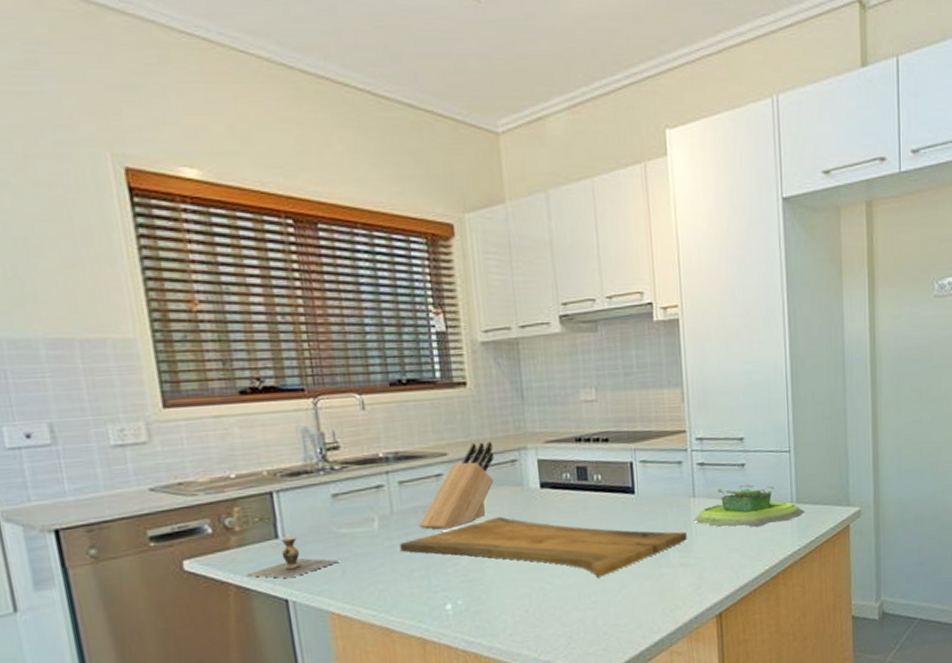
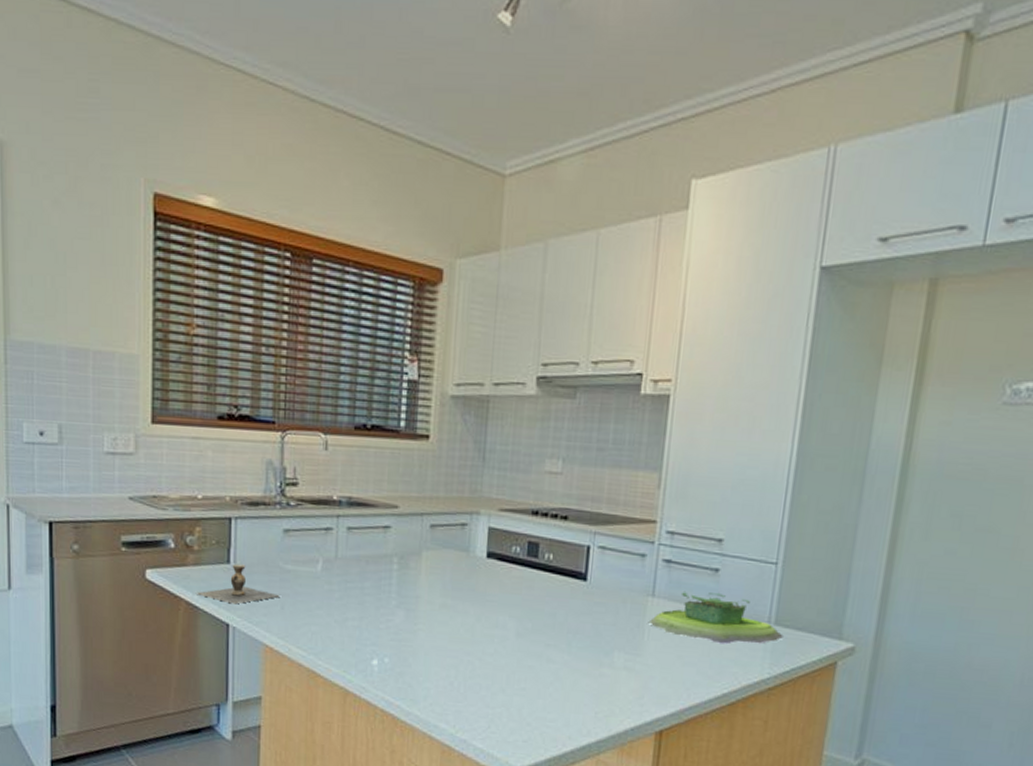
cutting board: present [399,516,687,578] -> none [338,580,638,664]
knife block: present [418,442,494,530] -> none [359,499,445,583]

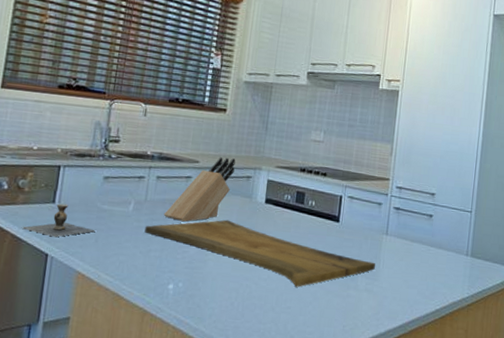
cutting board: none [338,580,638,664] -> present [144,220,375,287]
knife block: none [359,499,445,583] -> present [163,157,236,222]
plant pot: present [648,591,785,644] -> none [383,231,478,271]

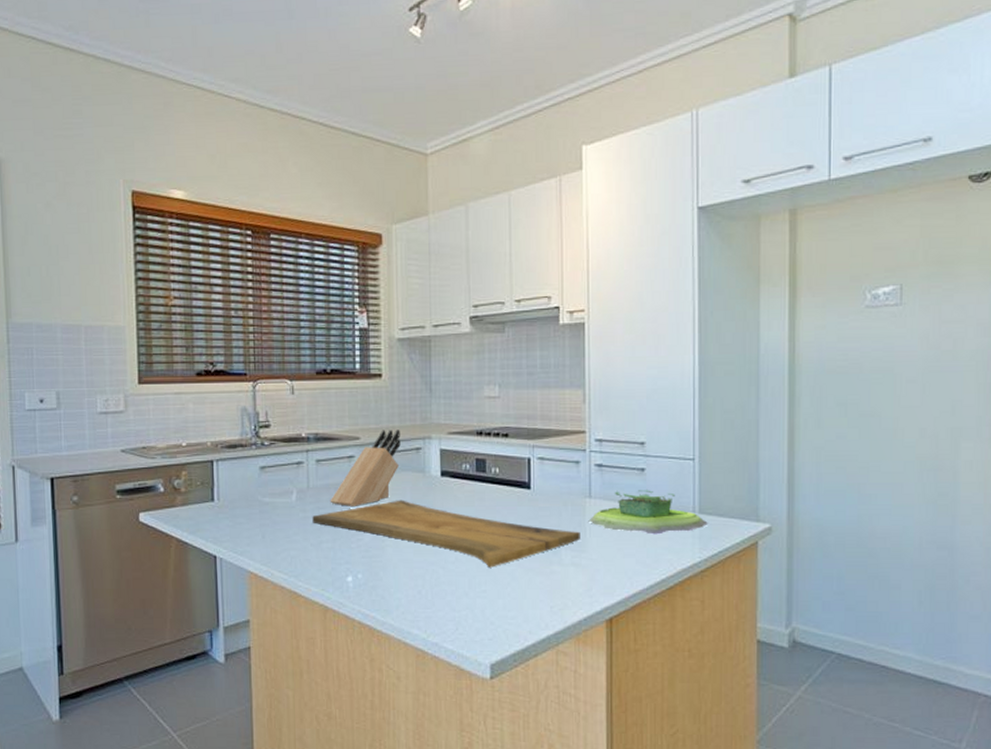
pottery: present [22,203,95,238] -> none [186,501,261,538]
plant pot: none [383,231,478,271] -> present [588,490,709,535]

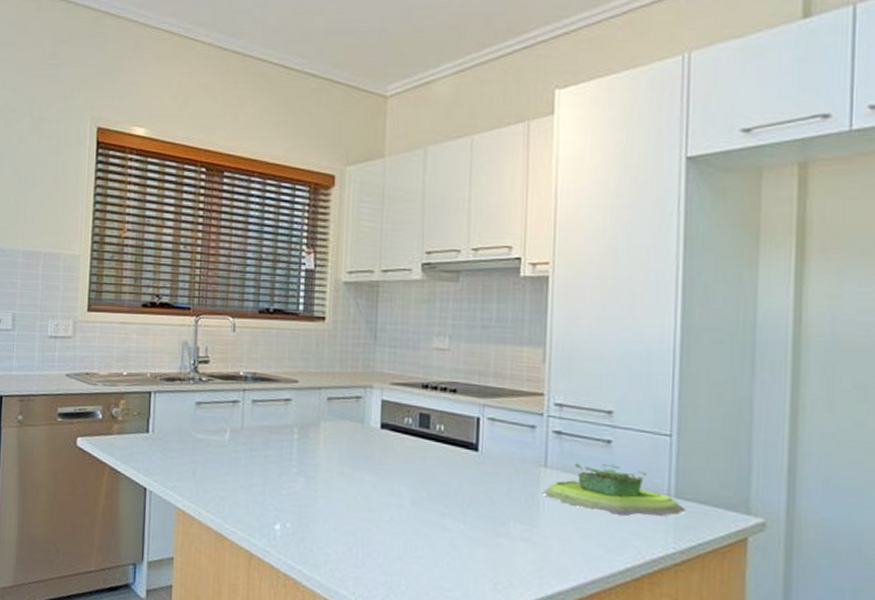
cutting board: present [312,500,580,568] -> none [244,449,532,532]
knife block: present [330,430,401,506] -> none [263,375,341,452]

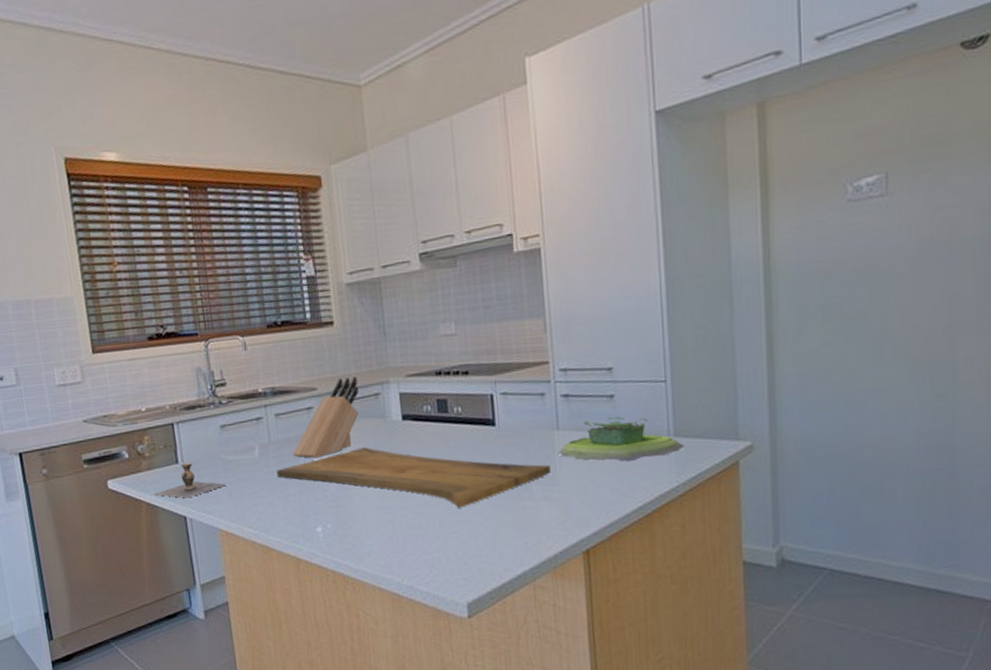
pottery: none [119,433,192,470] -> present [154,462,227,499]
cutting board: none [244,449,532,532] -> present [276,447,551,508]
knife block: none [263,375,341,452] -> present [292,376,359,458]

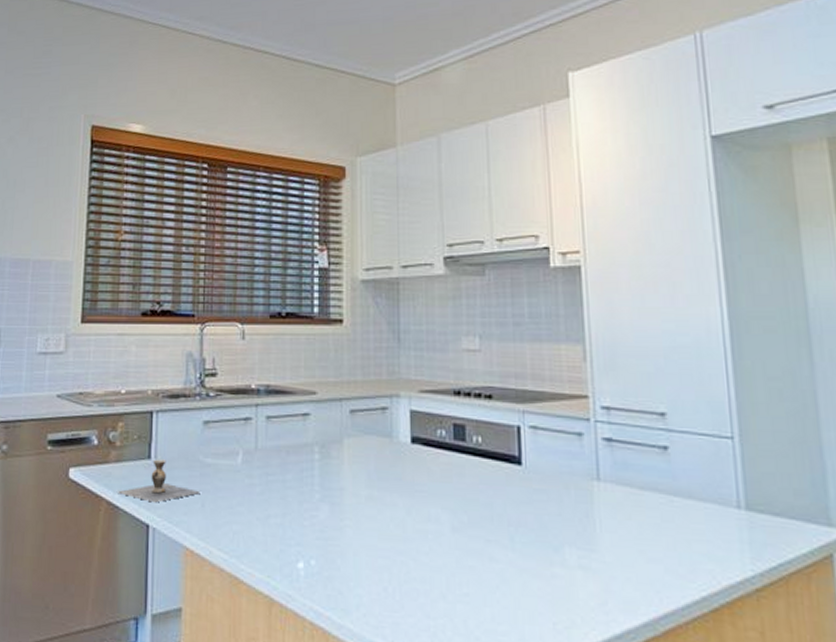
cutting board: present [276,447,551,508] -> none [259,469,588,564]
knife block: present [292,376,359,458] -> none [280,384,364,475]
plant pot: present [558,416,686,462] -> none [598,473,761,535]

